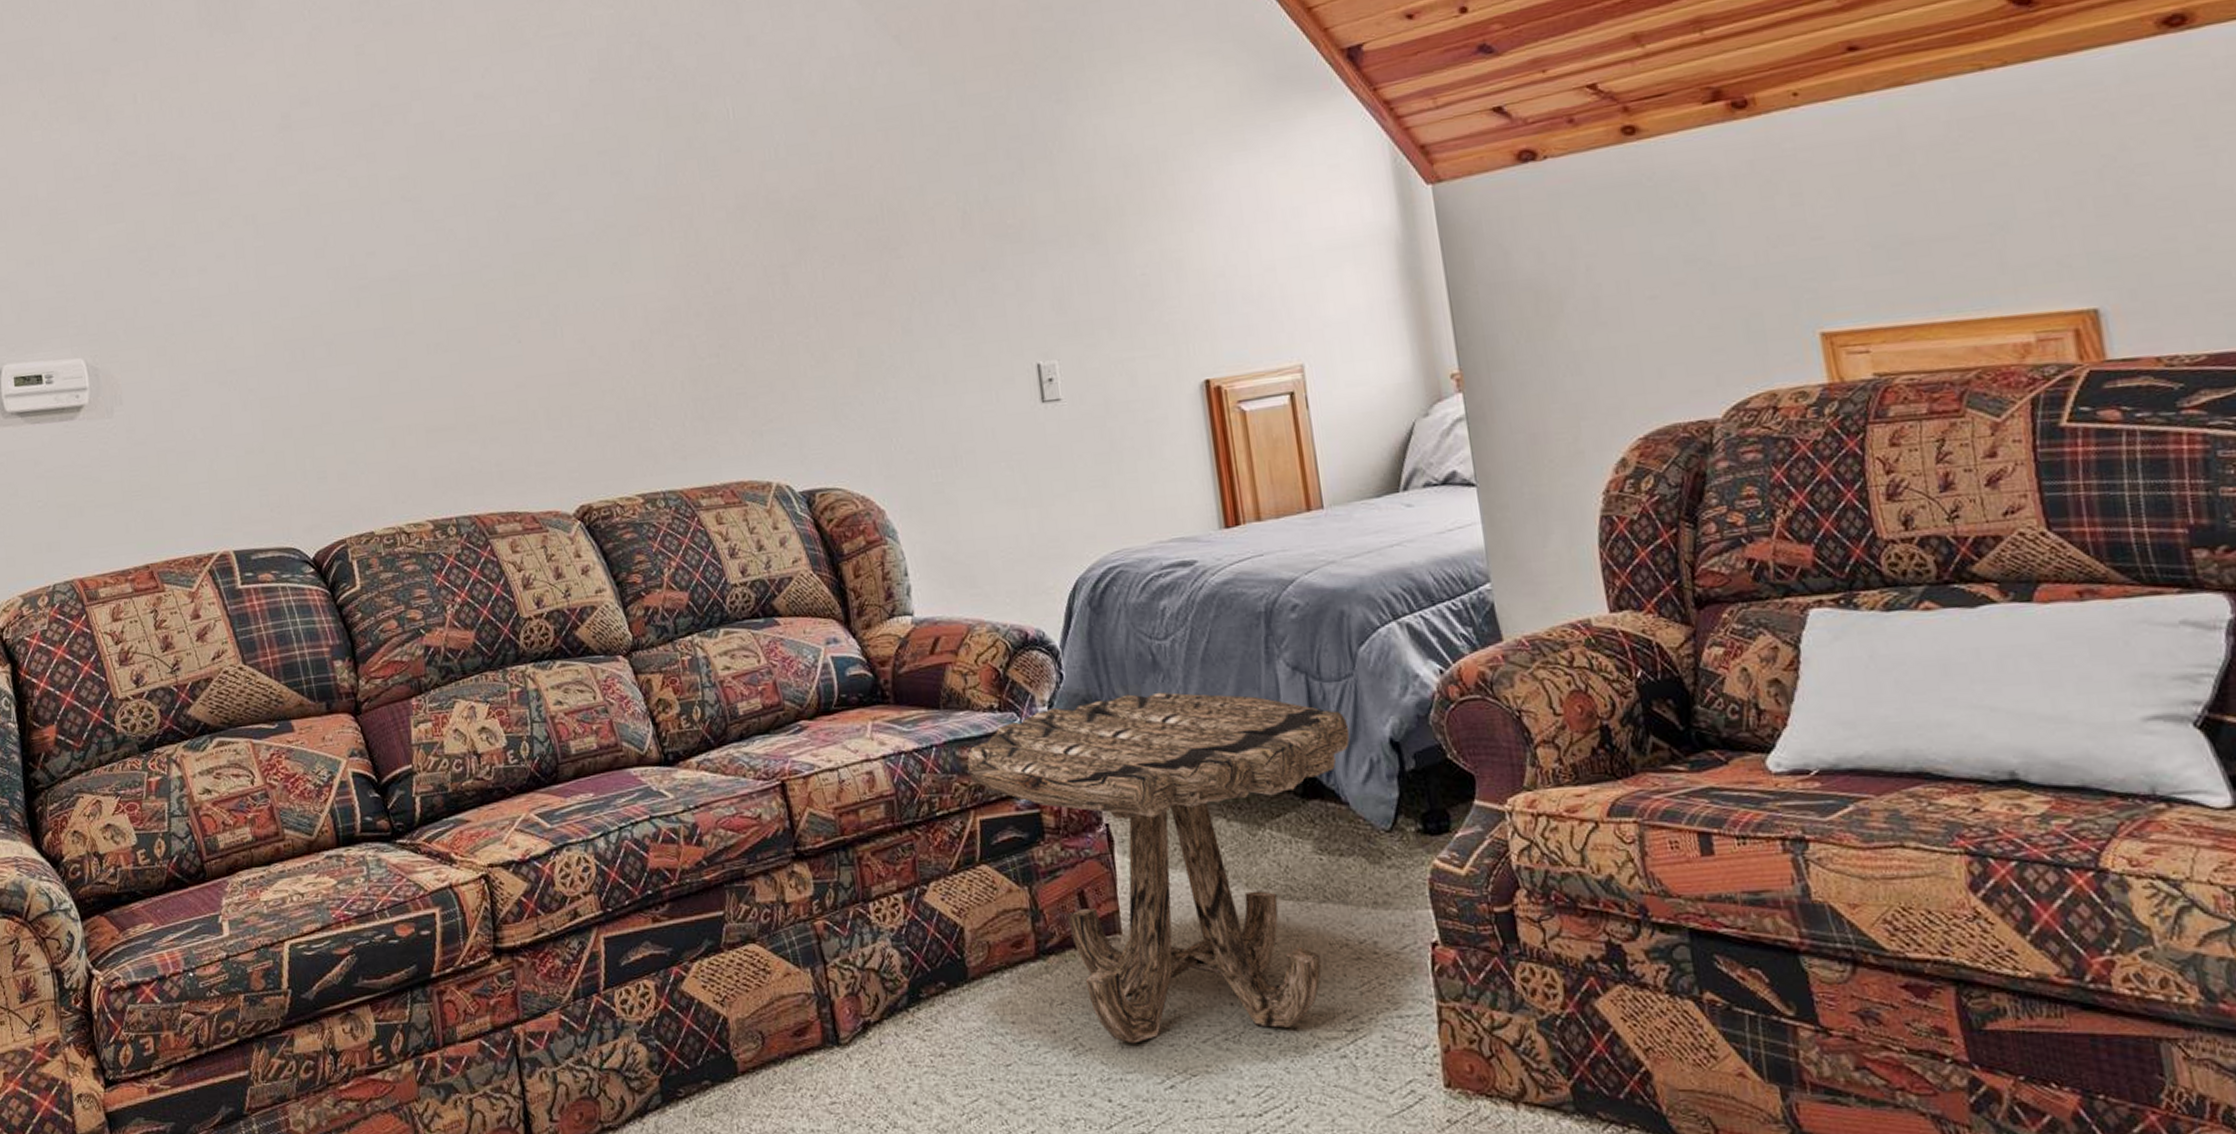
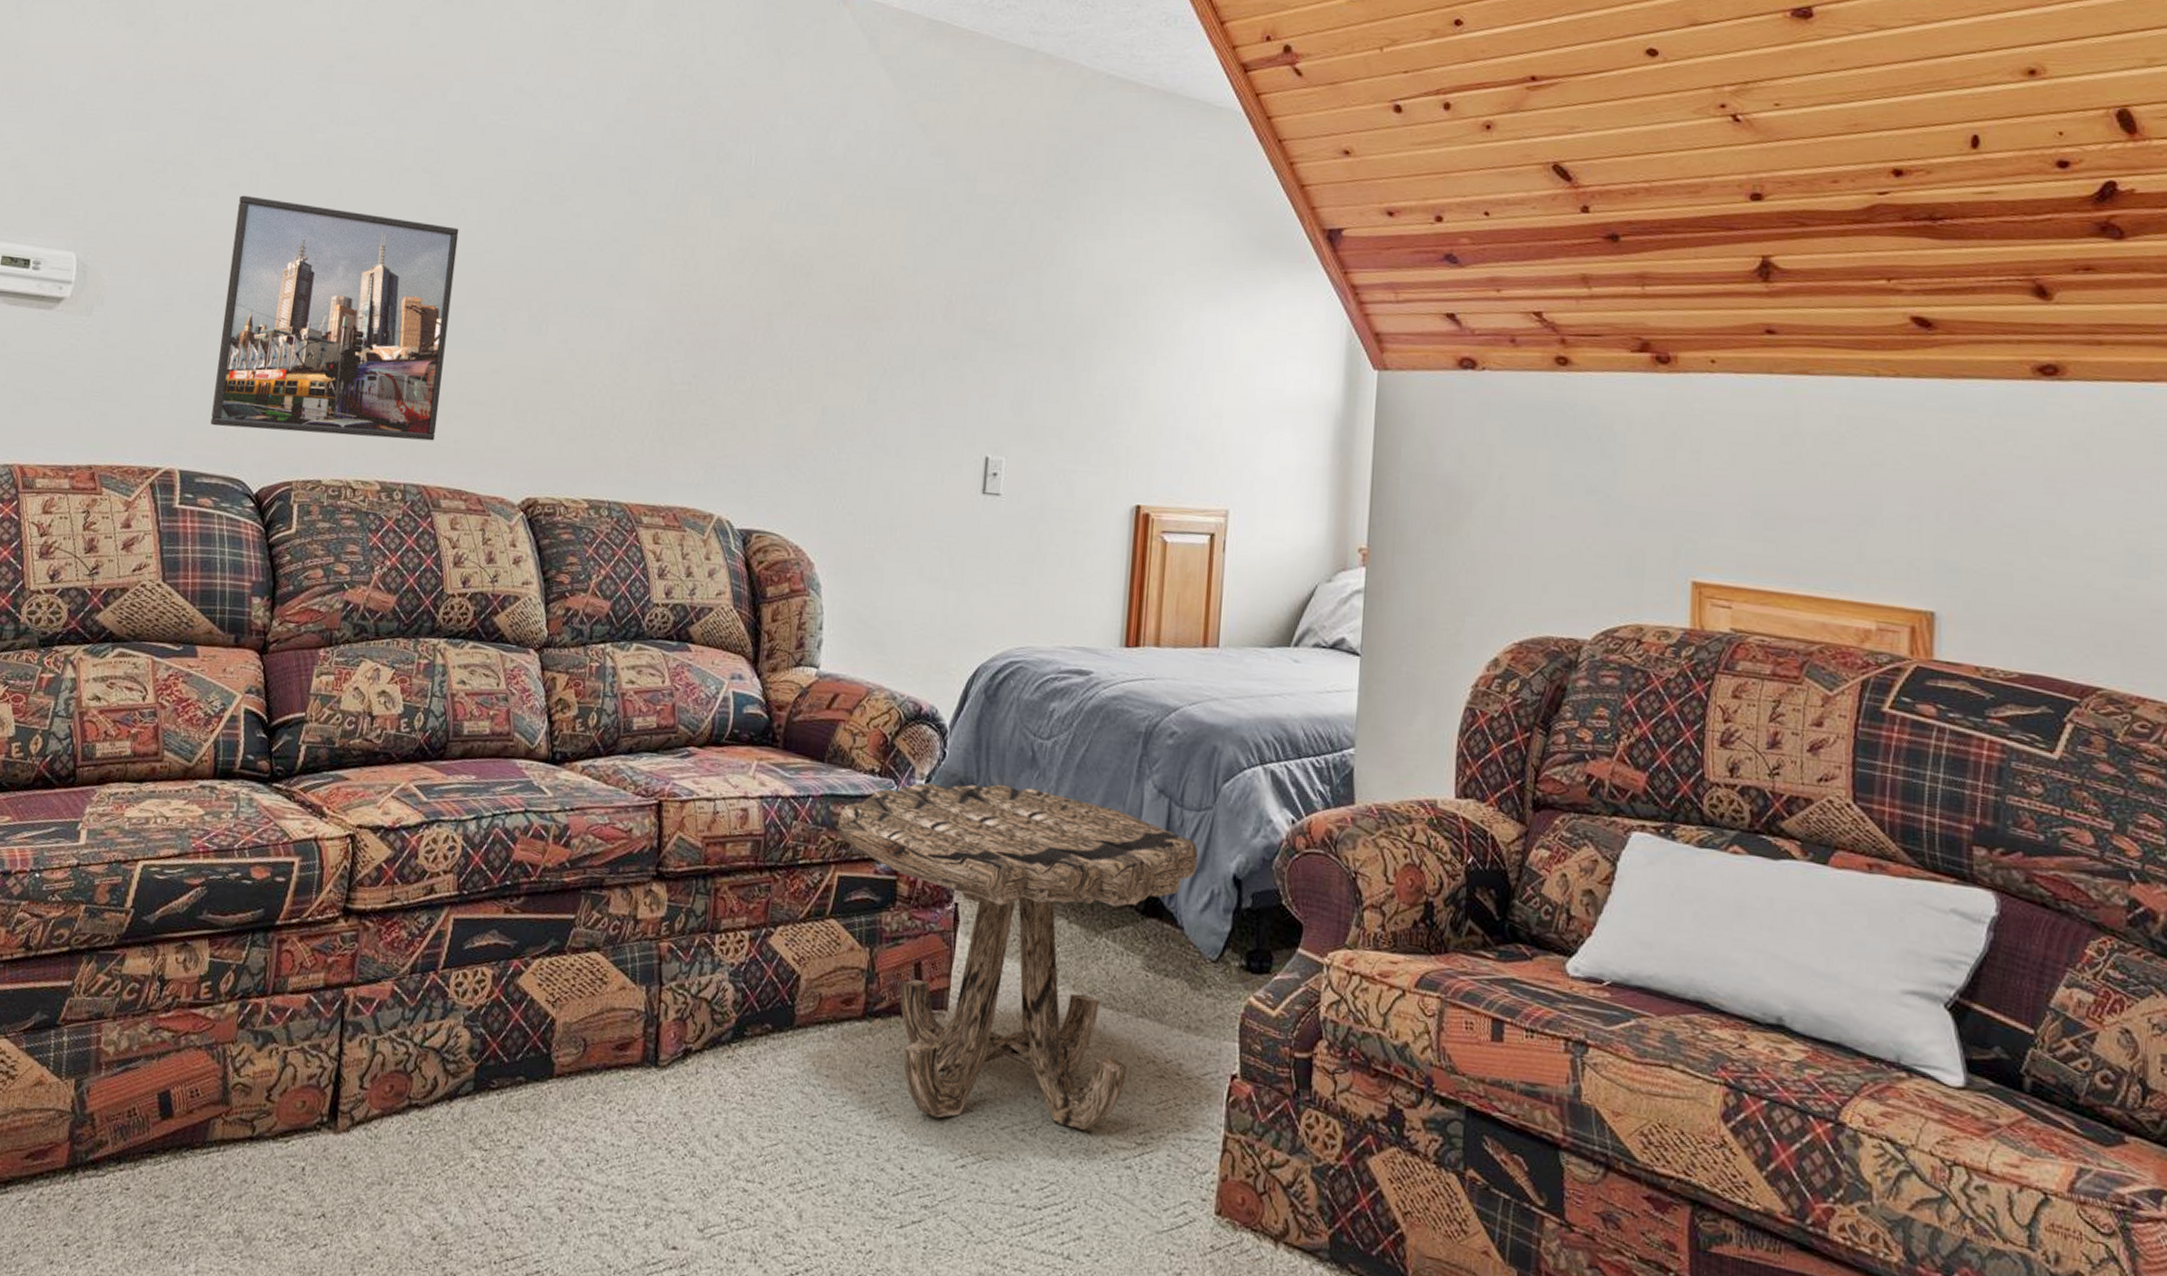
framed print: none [229,250,476,500] -> present [210,195,459,441]

